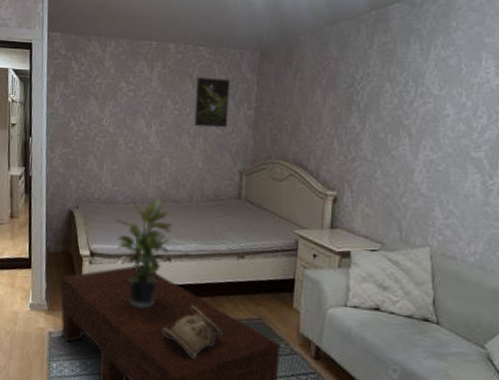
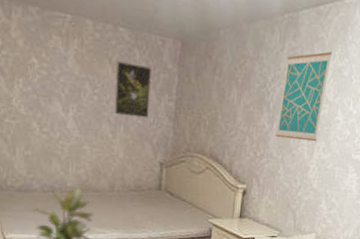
wall art: none [368,42,432,140] -> present [275,51,332,142]

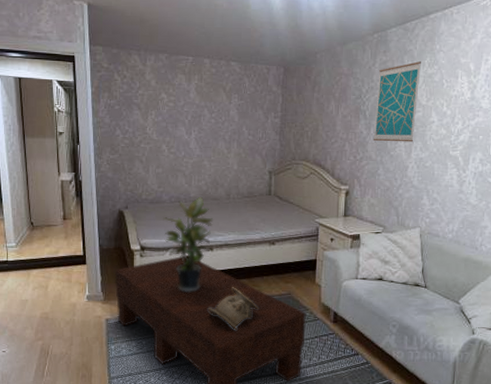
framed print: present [115,61,151,118] -> none [229,89,259,134]

